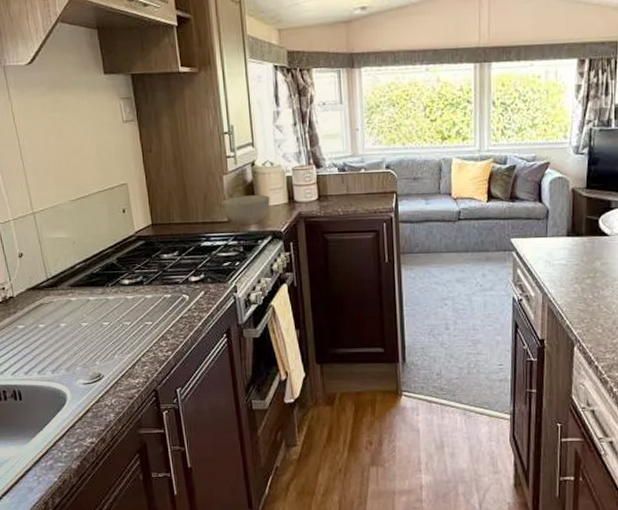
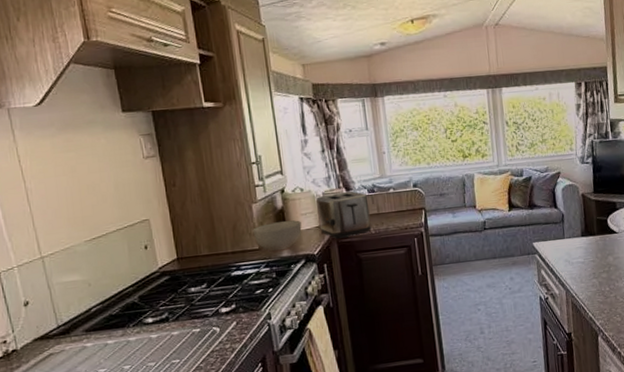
toaster: none [285,168,340,217] -> present [315,191,372,239]

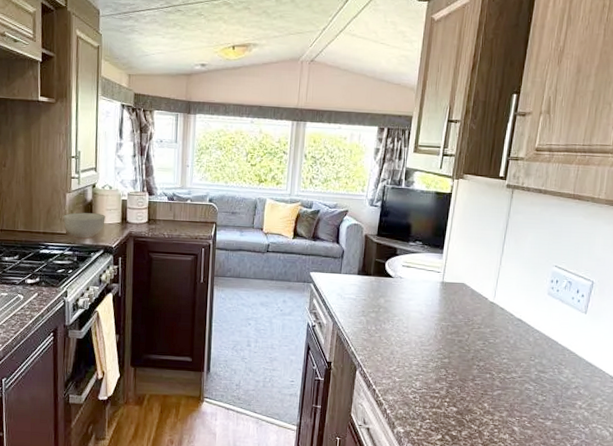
toaster: present [315,191,372,239] -> none [120,195,167,237]

